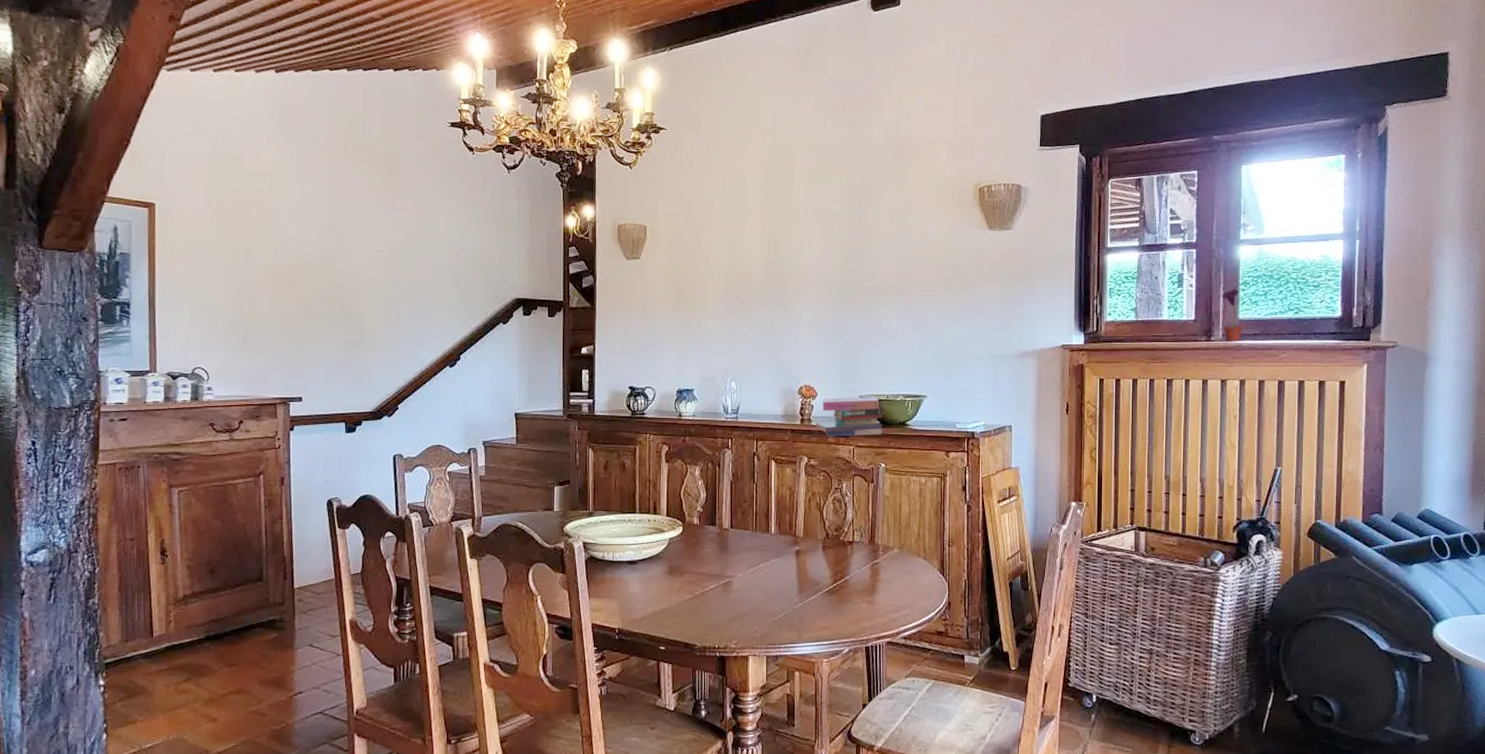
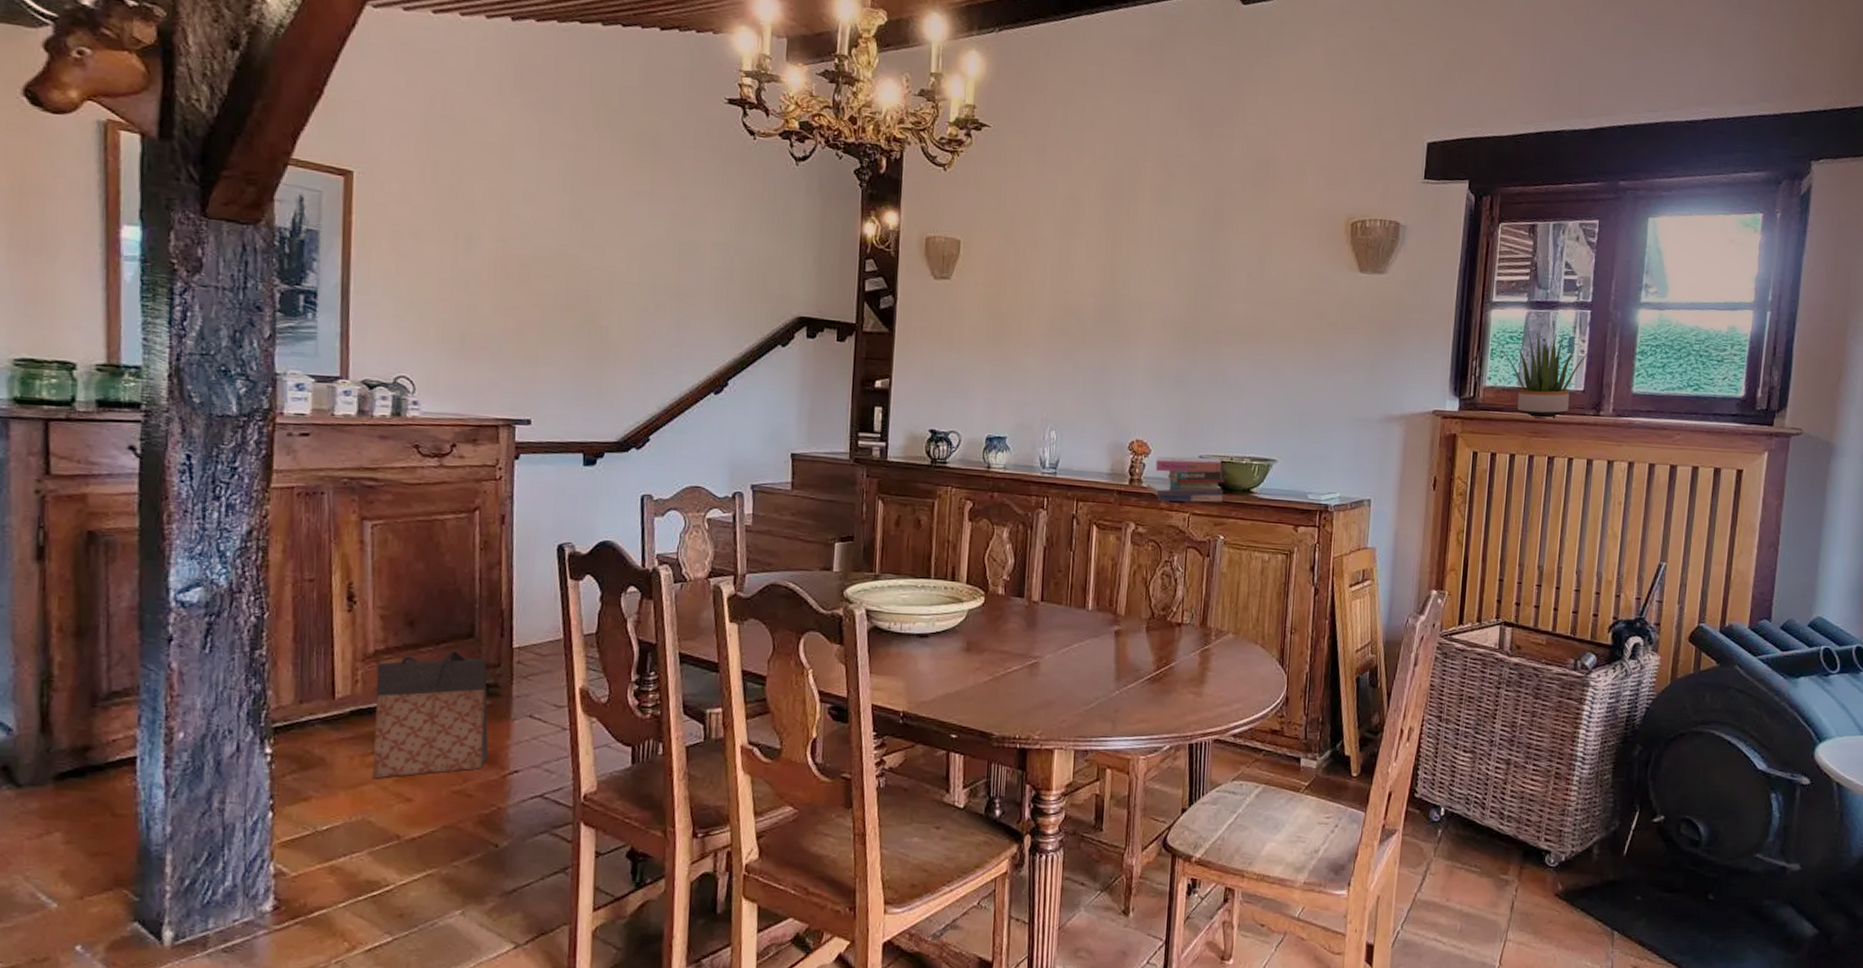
bag: none [185,594,277,703] -> present [372,652,489,779]
potted plant: none [1114,271,1201,346] -> present [1497,332,1594,418]
potted flower: present [1221,289,1243,342] -> none [1614,358,1637,419]

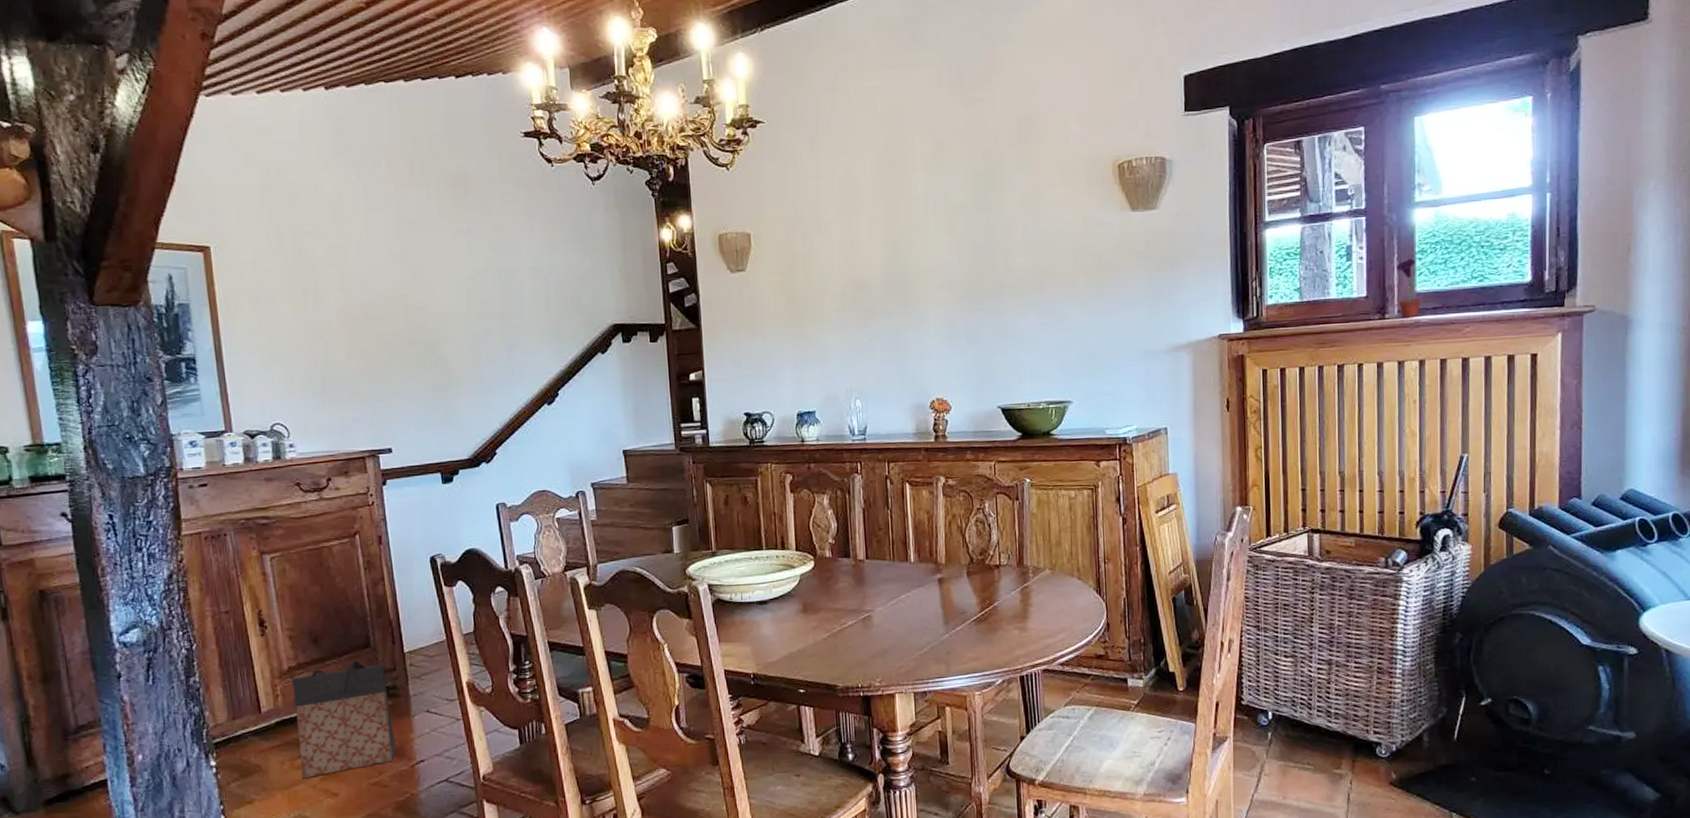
books: present [1146,456,1225,503] -> none [951,406,1025,454]
potted plant: present [1497,332,1594,418] -> none [1275,243,1373,329]
potted flower: none [1614,358,1637,419] -> present [1396,258,1421,319]

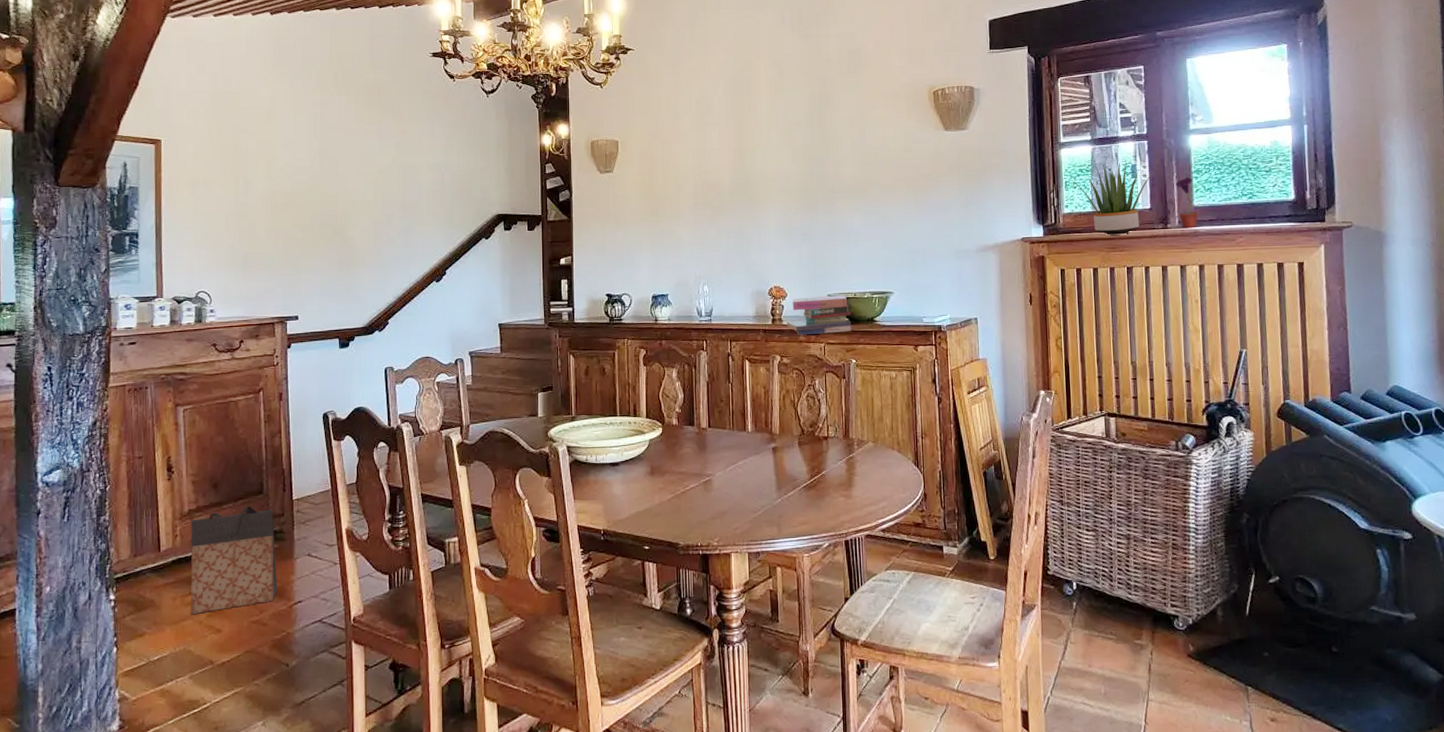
books: none [951,406,1025,454] -> present [786,295,852,336]
potted plant: none [1275,243,1373,329] -> present [1070,162,1155,235]

